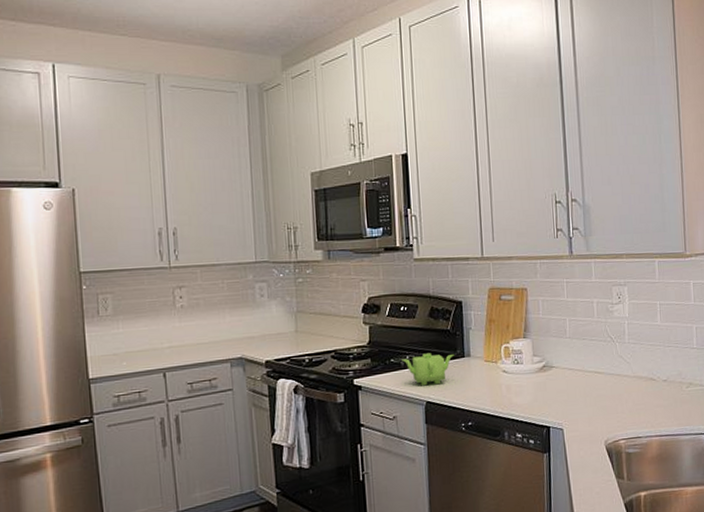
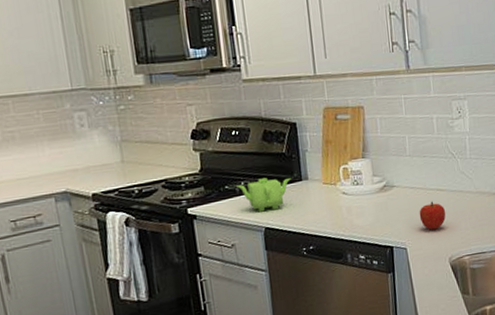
fruit: none [576,383,603,412] -> present [419,201,446,230]

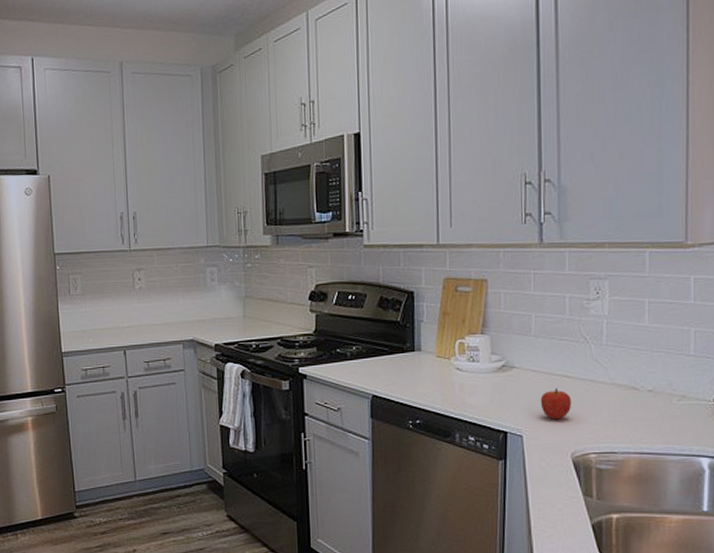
teapot: present [236,177,291,212] -> none [348,345,403,379]

